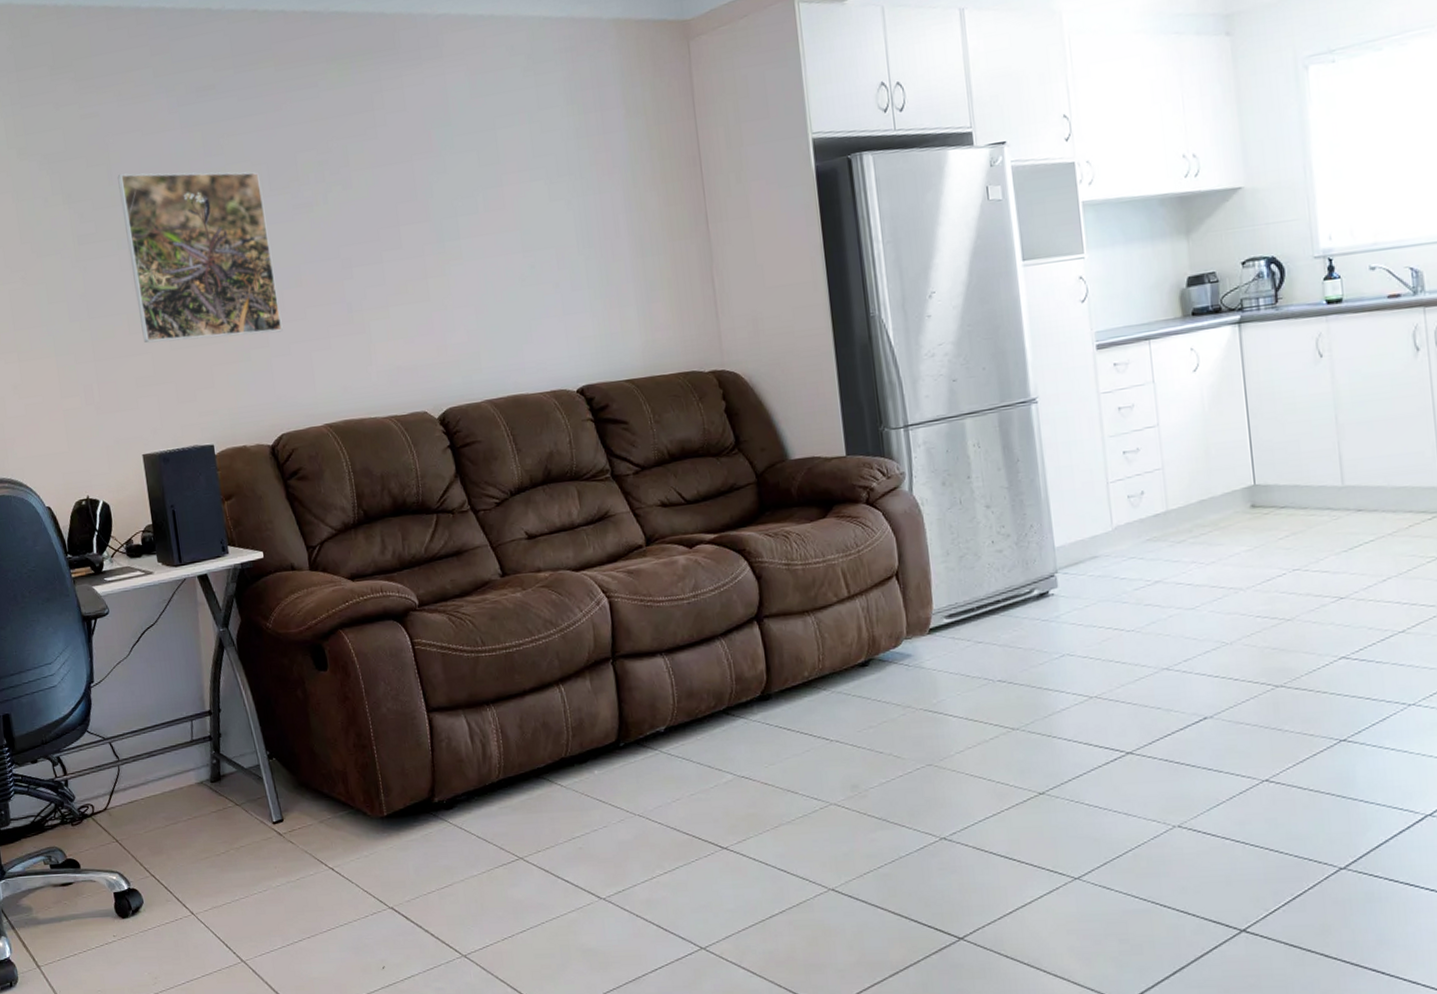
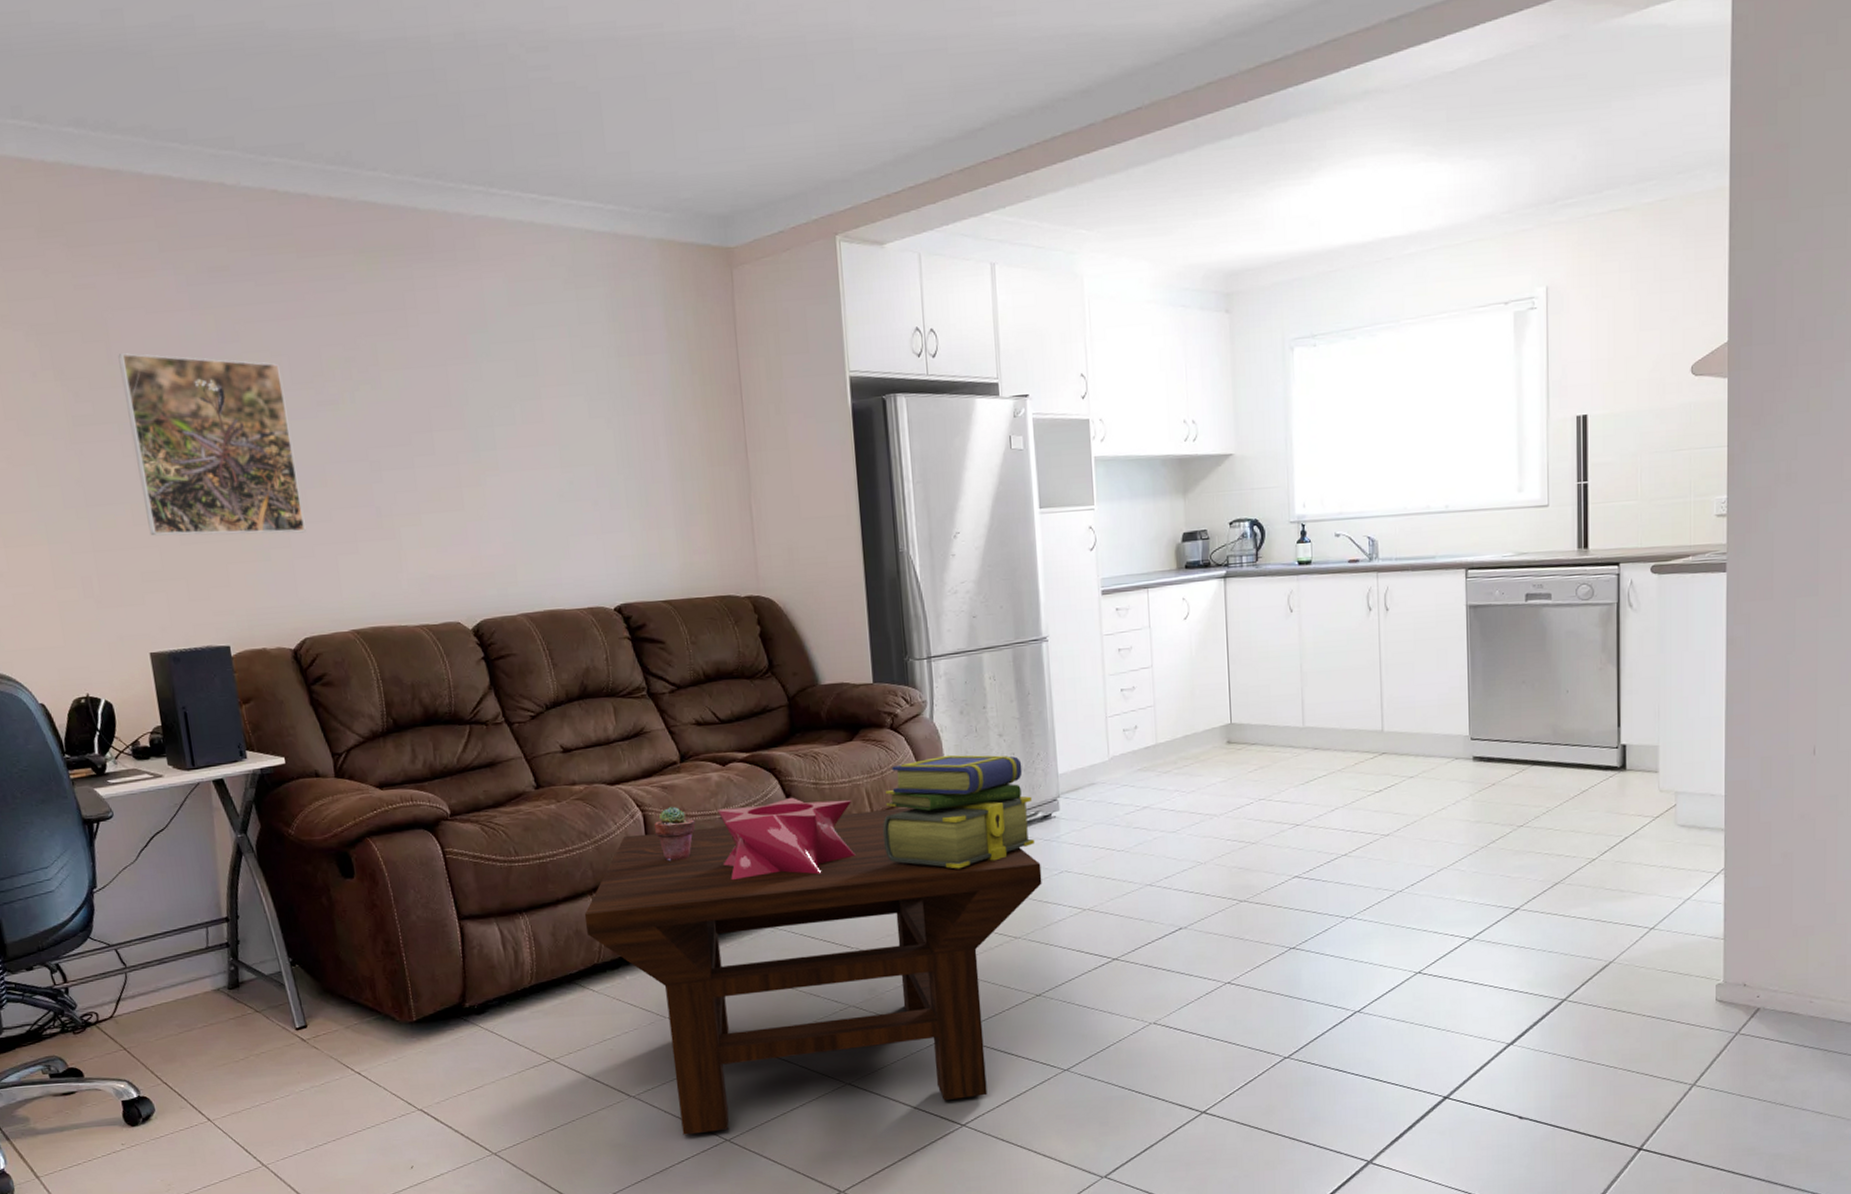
coffee table: none [551,587,1041,941] -> present [584,807,1042,1135]
potted succulent: none [620,591,663,650] -> present [654,806,696,862]
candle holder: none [685,579,833,668] -> present [717,797,856,880]
stack of books: none [860,528,1032,654] -> present [882,754,1035,869]

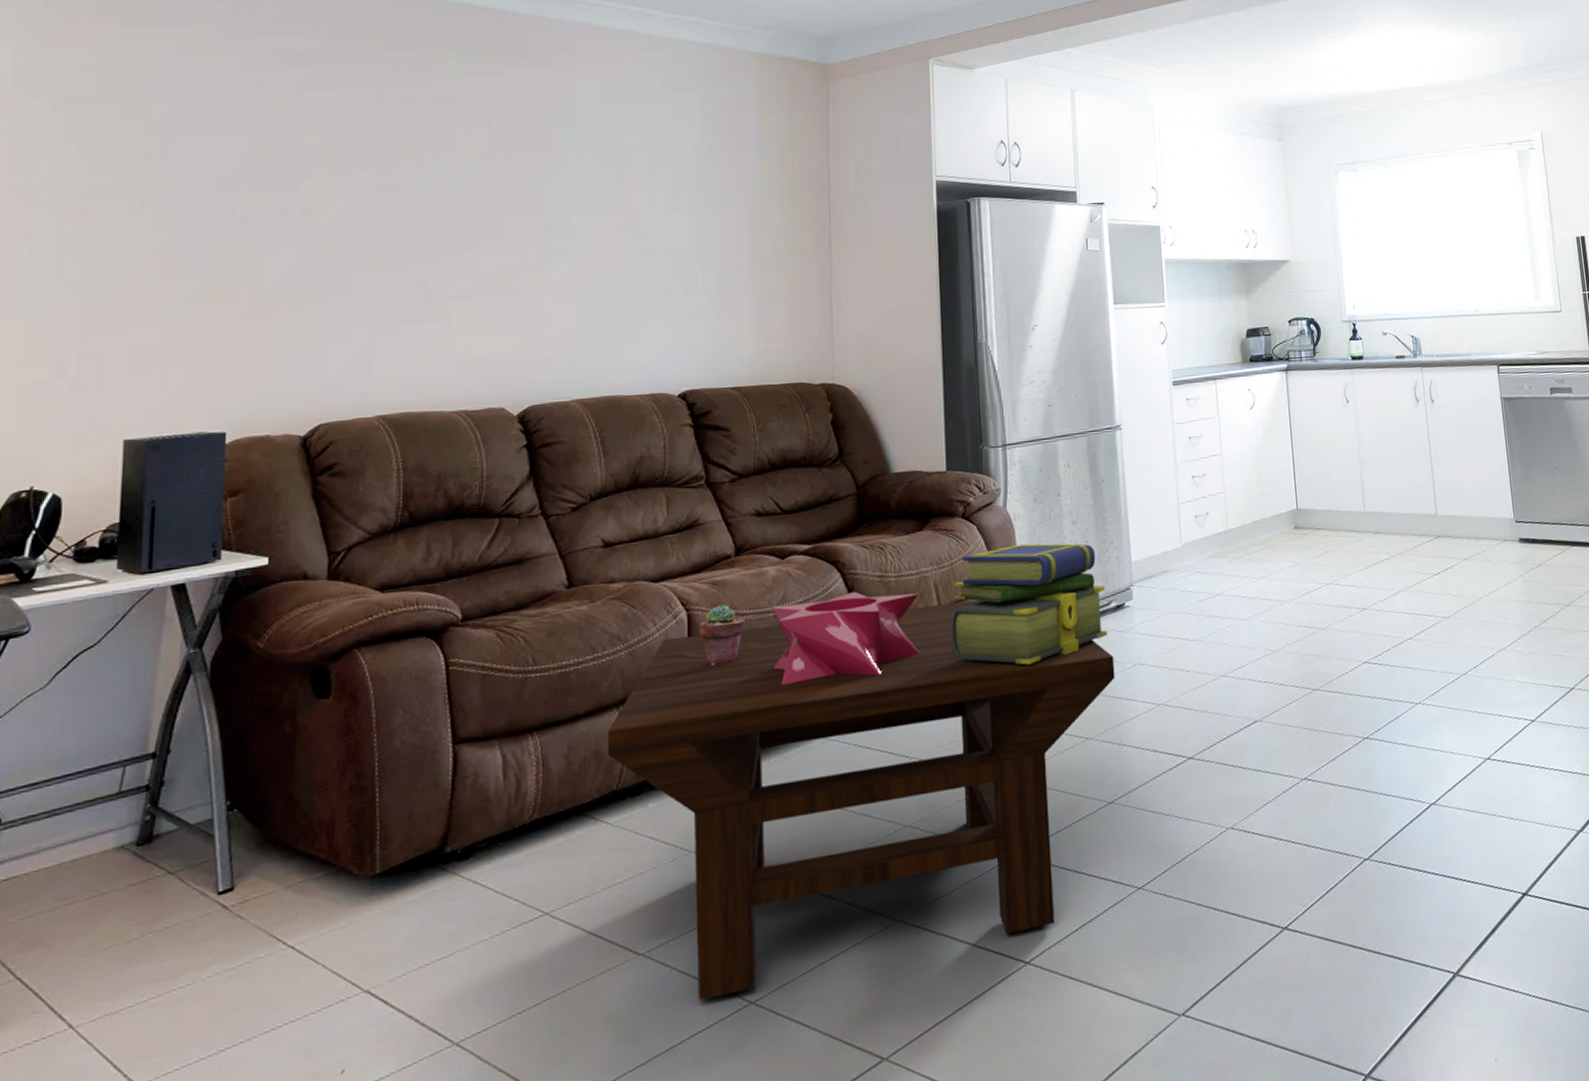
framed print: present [118,353,306,536] -> none [154,129,344,314]

